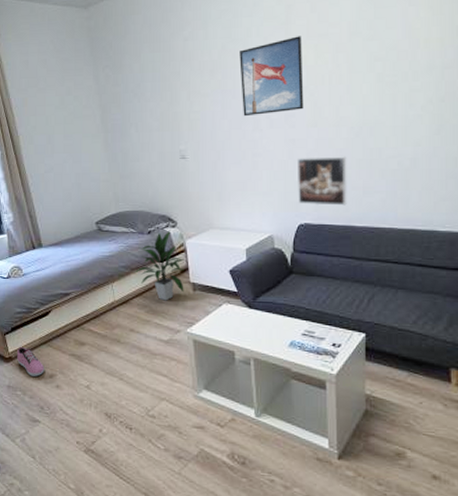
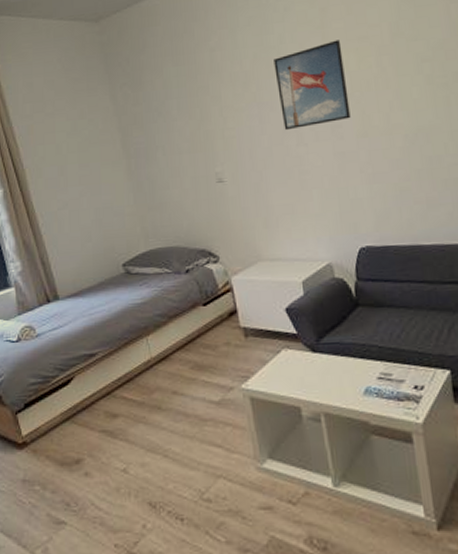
sneaker: present [17,347,45,377] -> none [33,427,69,464]
indoor plant: present [134,230,186,301] -> none [172,266,234,353]
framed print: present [297,156,347,206] -> none [349,167,411,225]

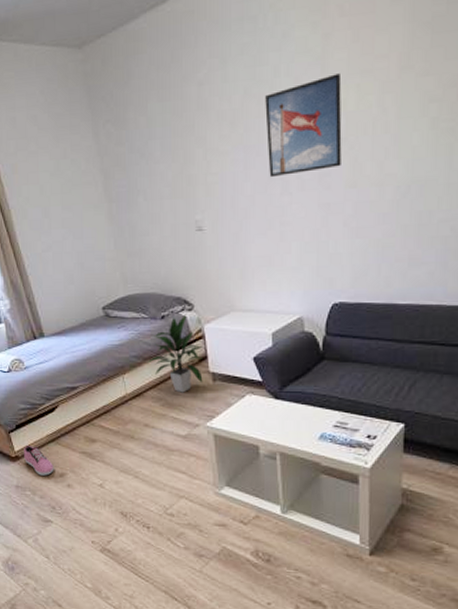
sneaker: none [33,427,69,464] -> present [24,446,54,476]
indoor plant: none [172,266,234,353] -> present [147,314,204,393]

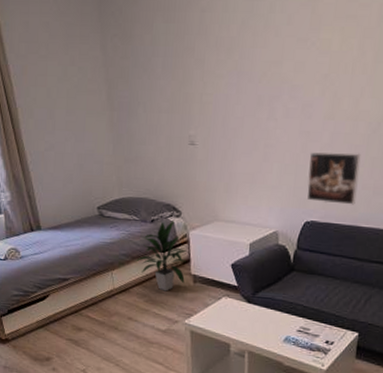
sneaker: present [24,446,54,476] -> none [14,329,41,359]
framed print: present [265,73,342,178] -> none [258,16,329,103]
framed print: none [331,222,391,281] -> present [307,152,361,205]

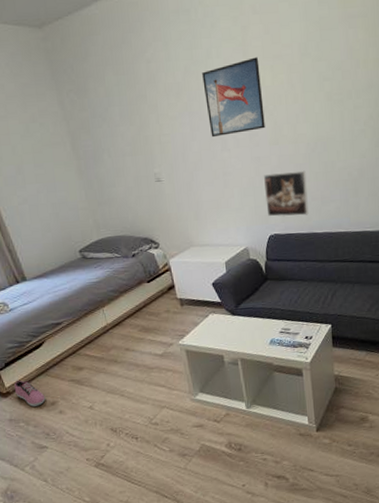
sneaker: none [14,329,41,359] -> present [14,380,46,407]
indoor plant: present [135,219,188,292] -> none [123,251,173,318]
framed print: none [258,16,329,103] -> present [202,57,265,138]

